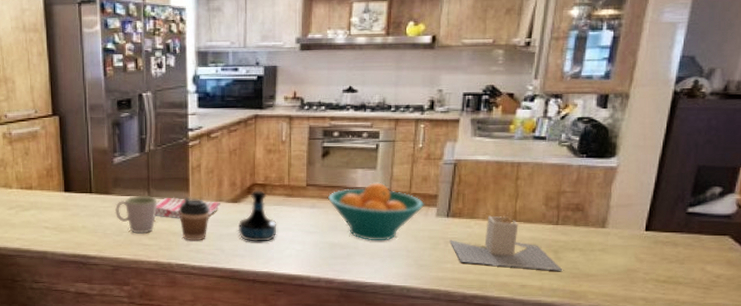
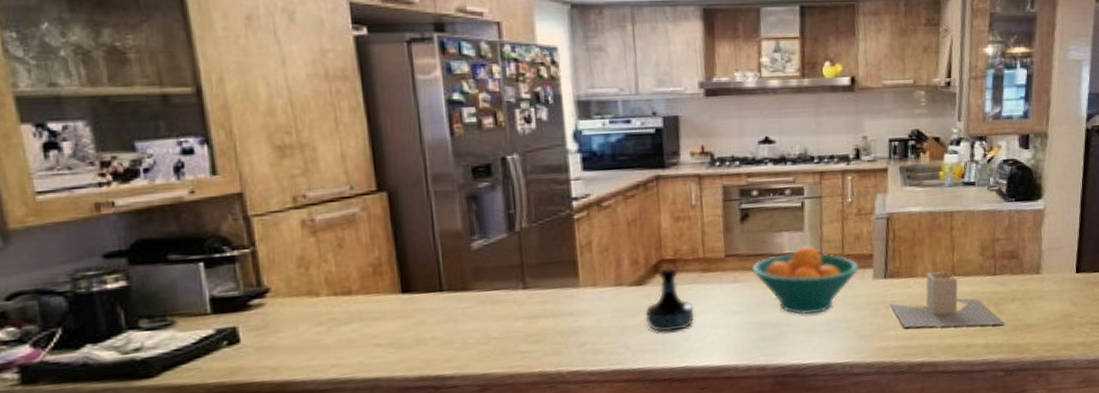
mug: present [114,195,157,234] -> none [477,286,536,339]
dish towel: present [154,197,220,218] -> none [533,286,621,313]
coffee cup: present [179,198,210,241] -> none [566,285,608,340]

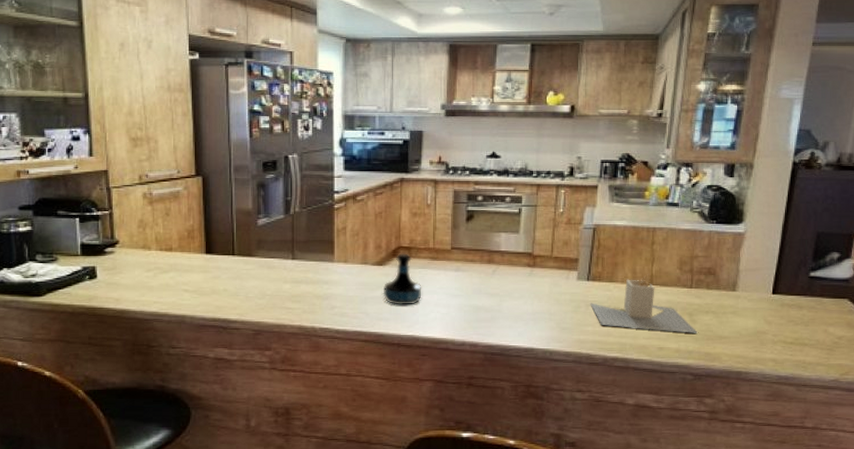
fruit bowl: present [751,245,860,315] -> none [471,246,566,304]

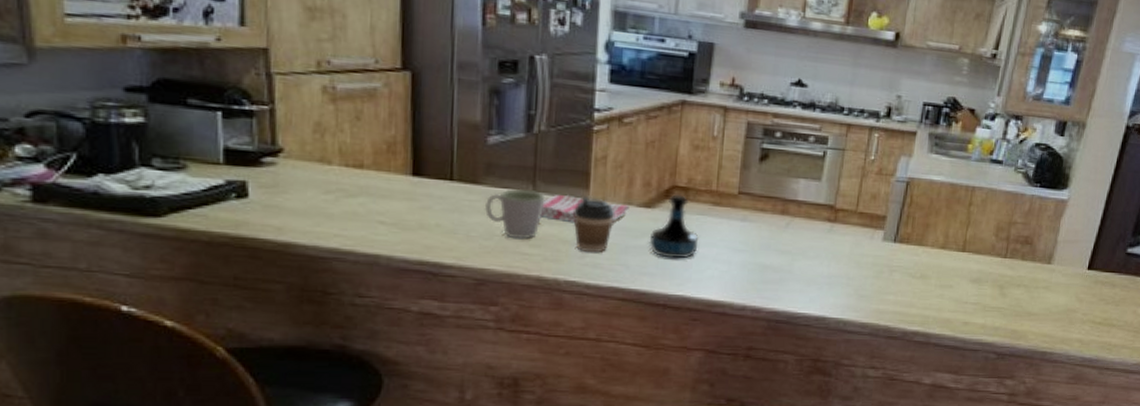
mug: none [257,257,301,297] -> present [484,188,544,240]
dish towel: none [298,259,365,281] -> present [540,194,629,222]
coffee cup: none [324,260,355,305] -> present [574,197,616,253]
utensil holder: present [590,273,698,333] -> none [894,238,1007,308]

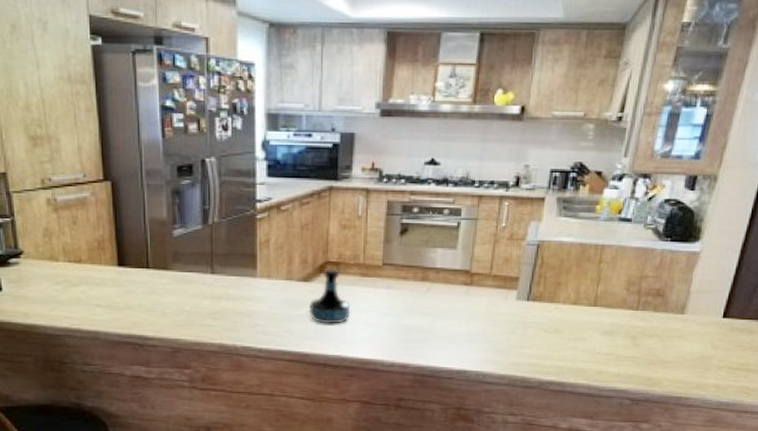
mug: present [484,188,544,240] -> none [174,271,221,314]
dish towel: present [540,194,629,222] -> none [218,274,290,297]
coffee cup: present [574,197,616,253] -> none [245,275,279,323]

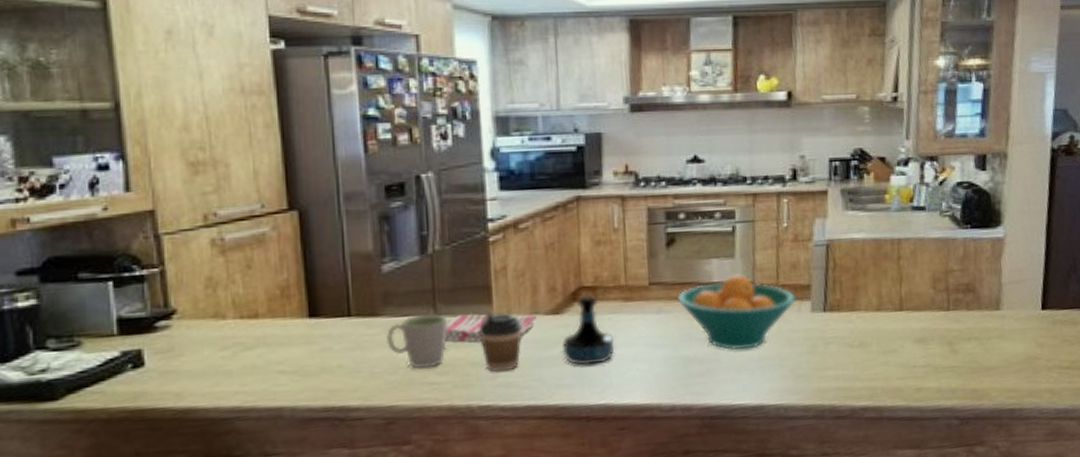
mug: none [174,271,221,314] -> present [386,313,447,369]
dish towel: none [218,274,290,297] -> present [444,313,537,342]
coffee cup: none [245,275,279,323] -> present [479,312,523,373]
fruit bowl: none [404,263,506,325] -> present [676,273,797,351]

